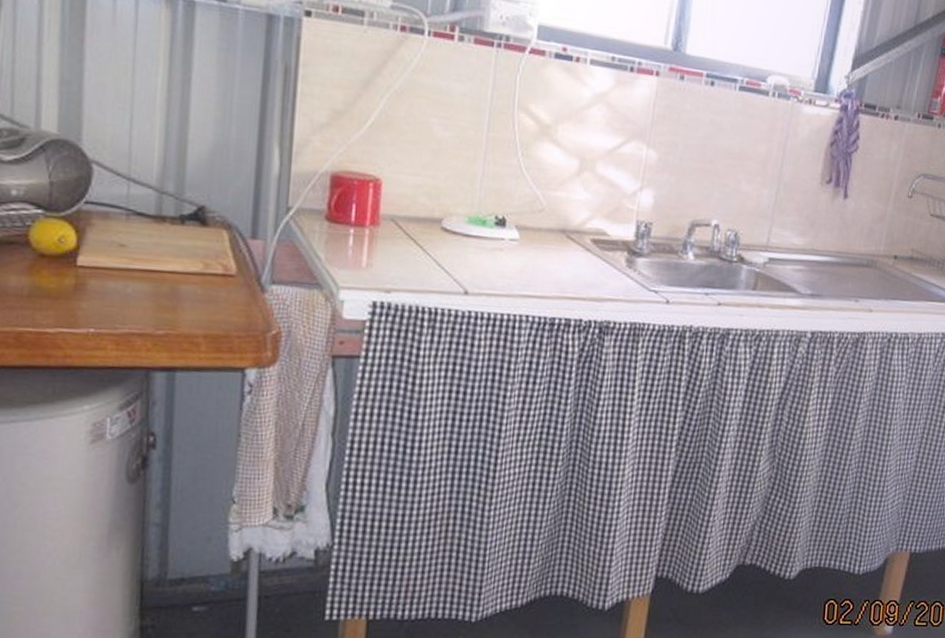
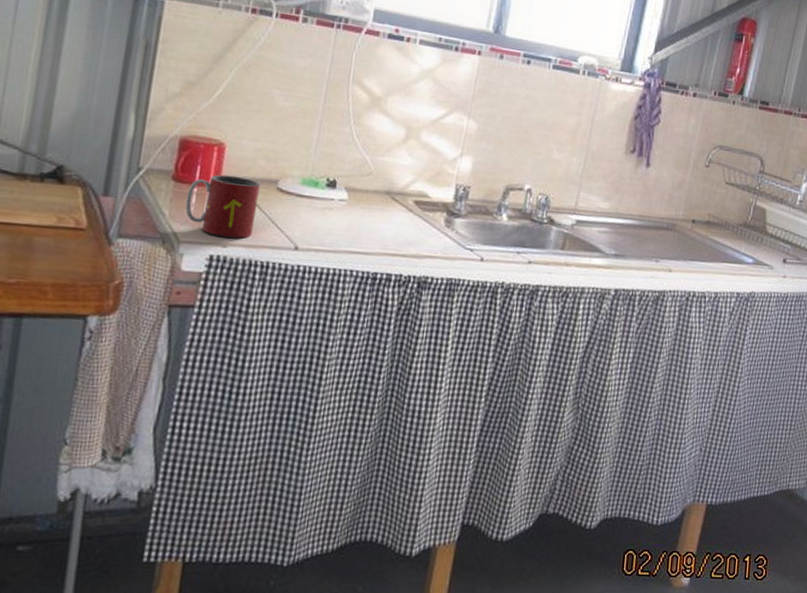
mug: none [342,214,423,283] -> present [185,175,261,239]

